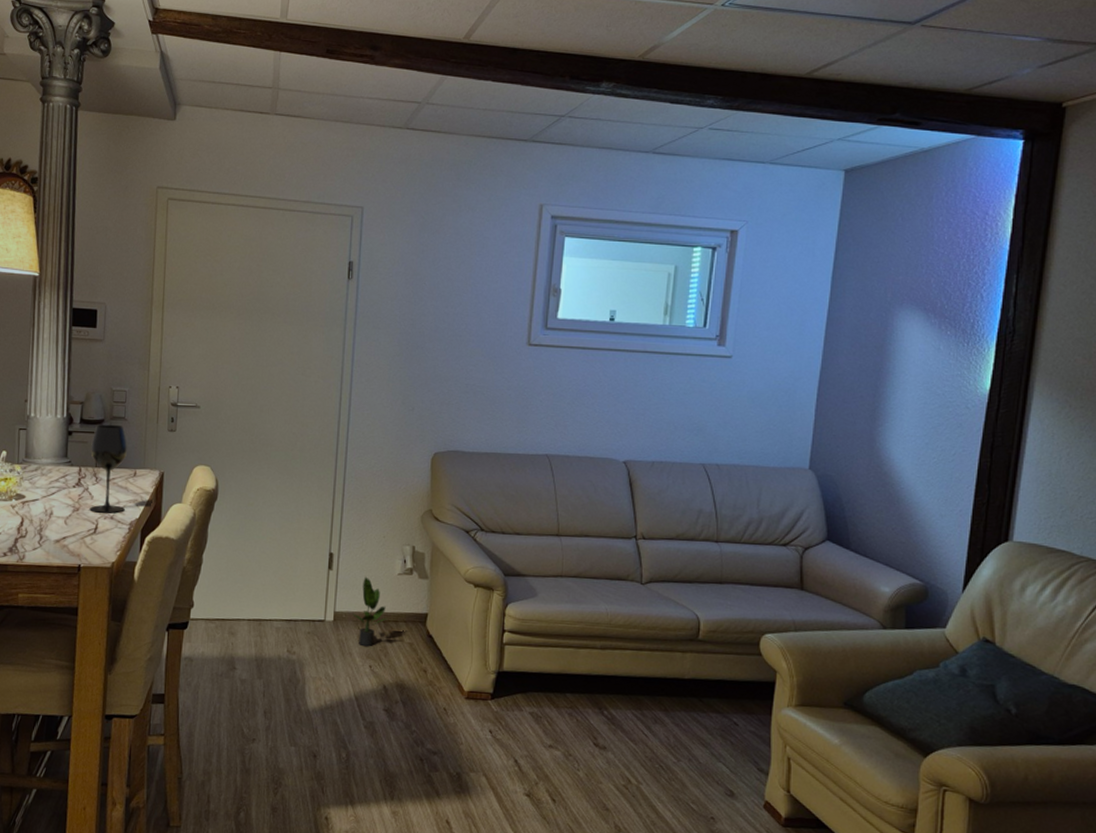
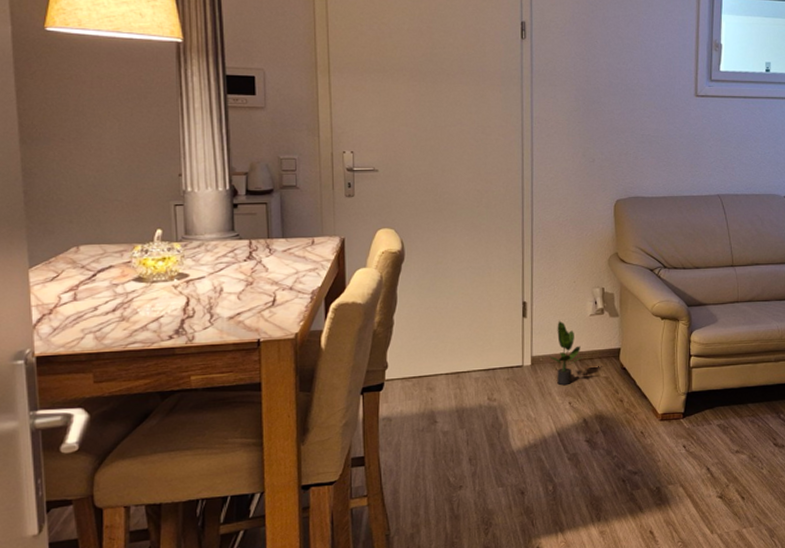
wineglass: present [90,424,128,513] -> none [260,193,305,285]

